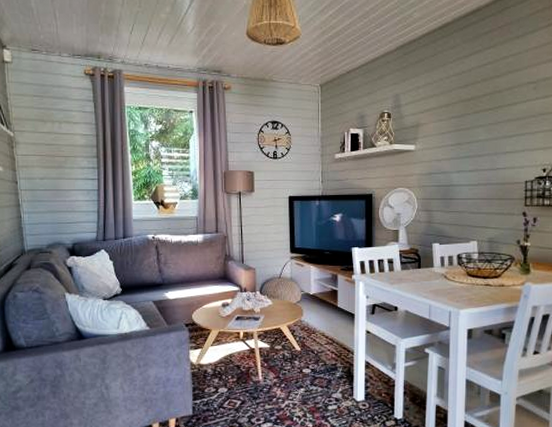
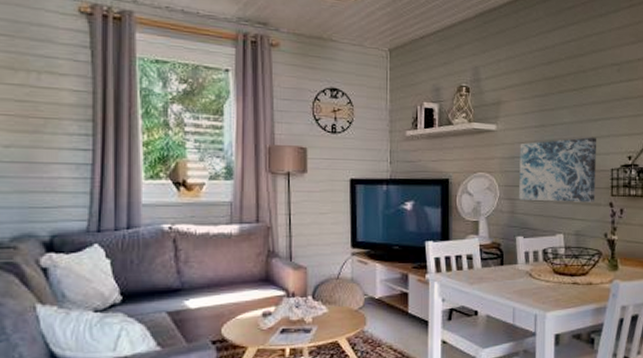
wall art: none [436,153,511,212] -> present [519,137,596,202]

